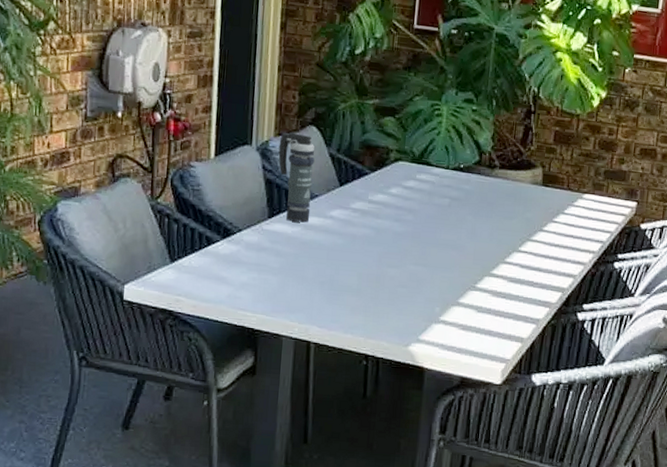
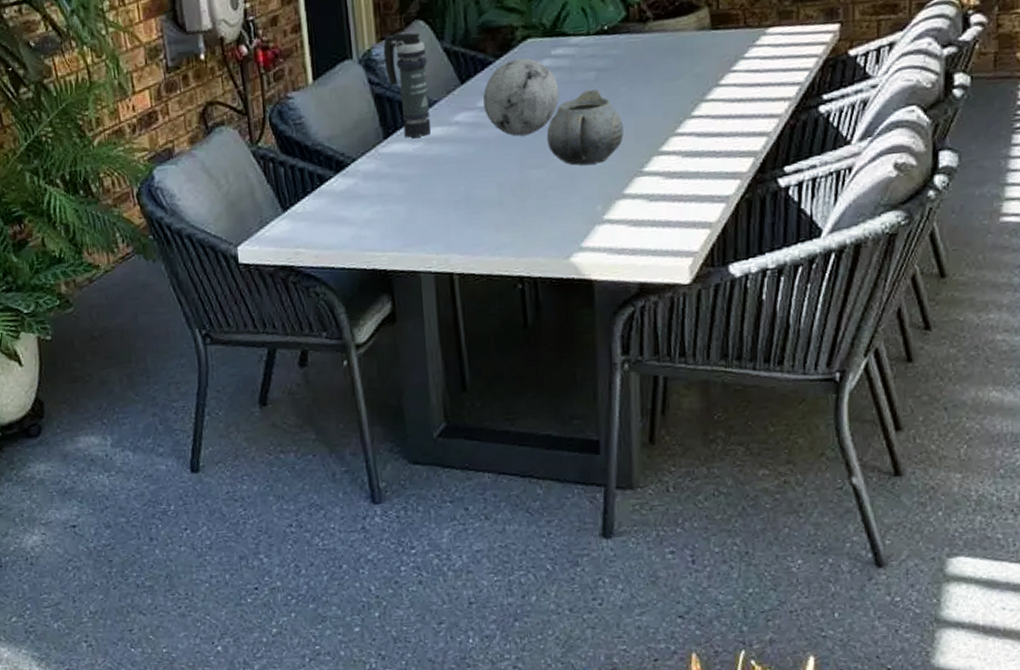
decorative orb: none [356,175,419,239] -> present [483,58,559,137]
teapot: none [403,213,465,274] -> present [547,90,624,166]

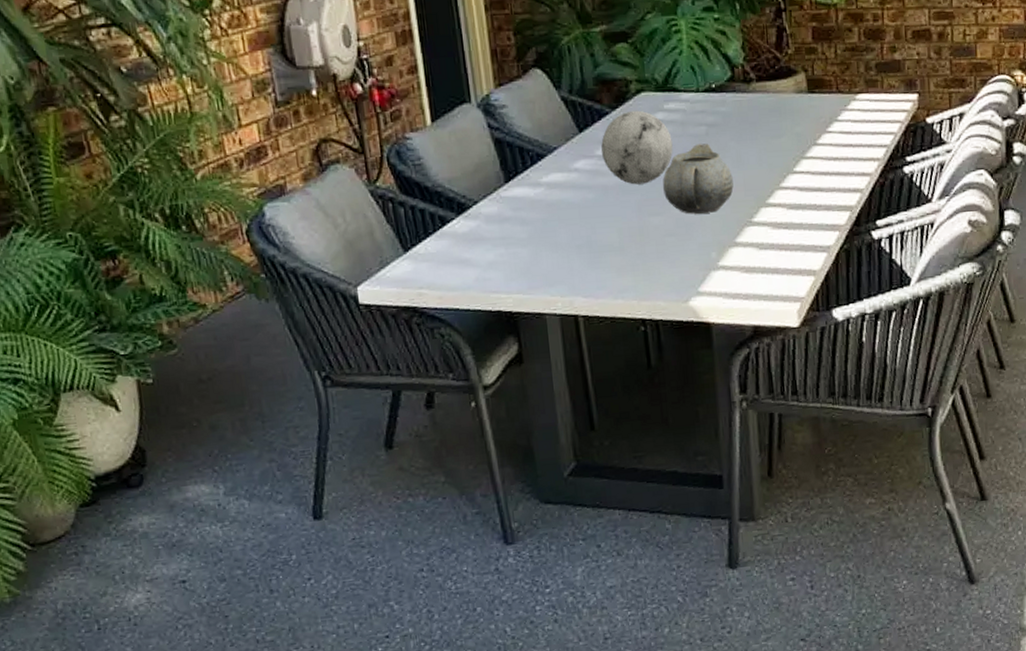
smoke grenade: present [383,32,432,138] -> none [501,80,552,183]

